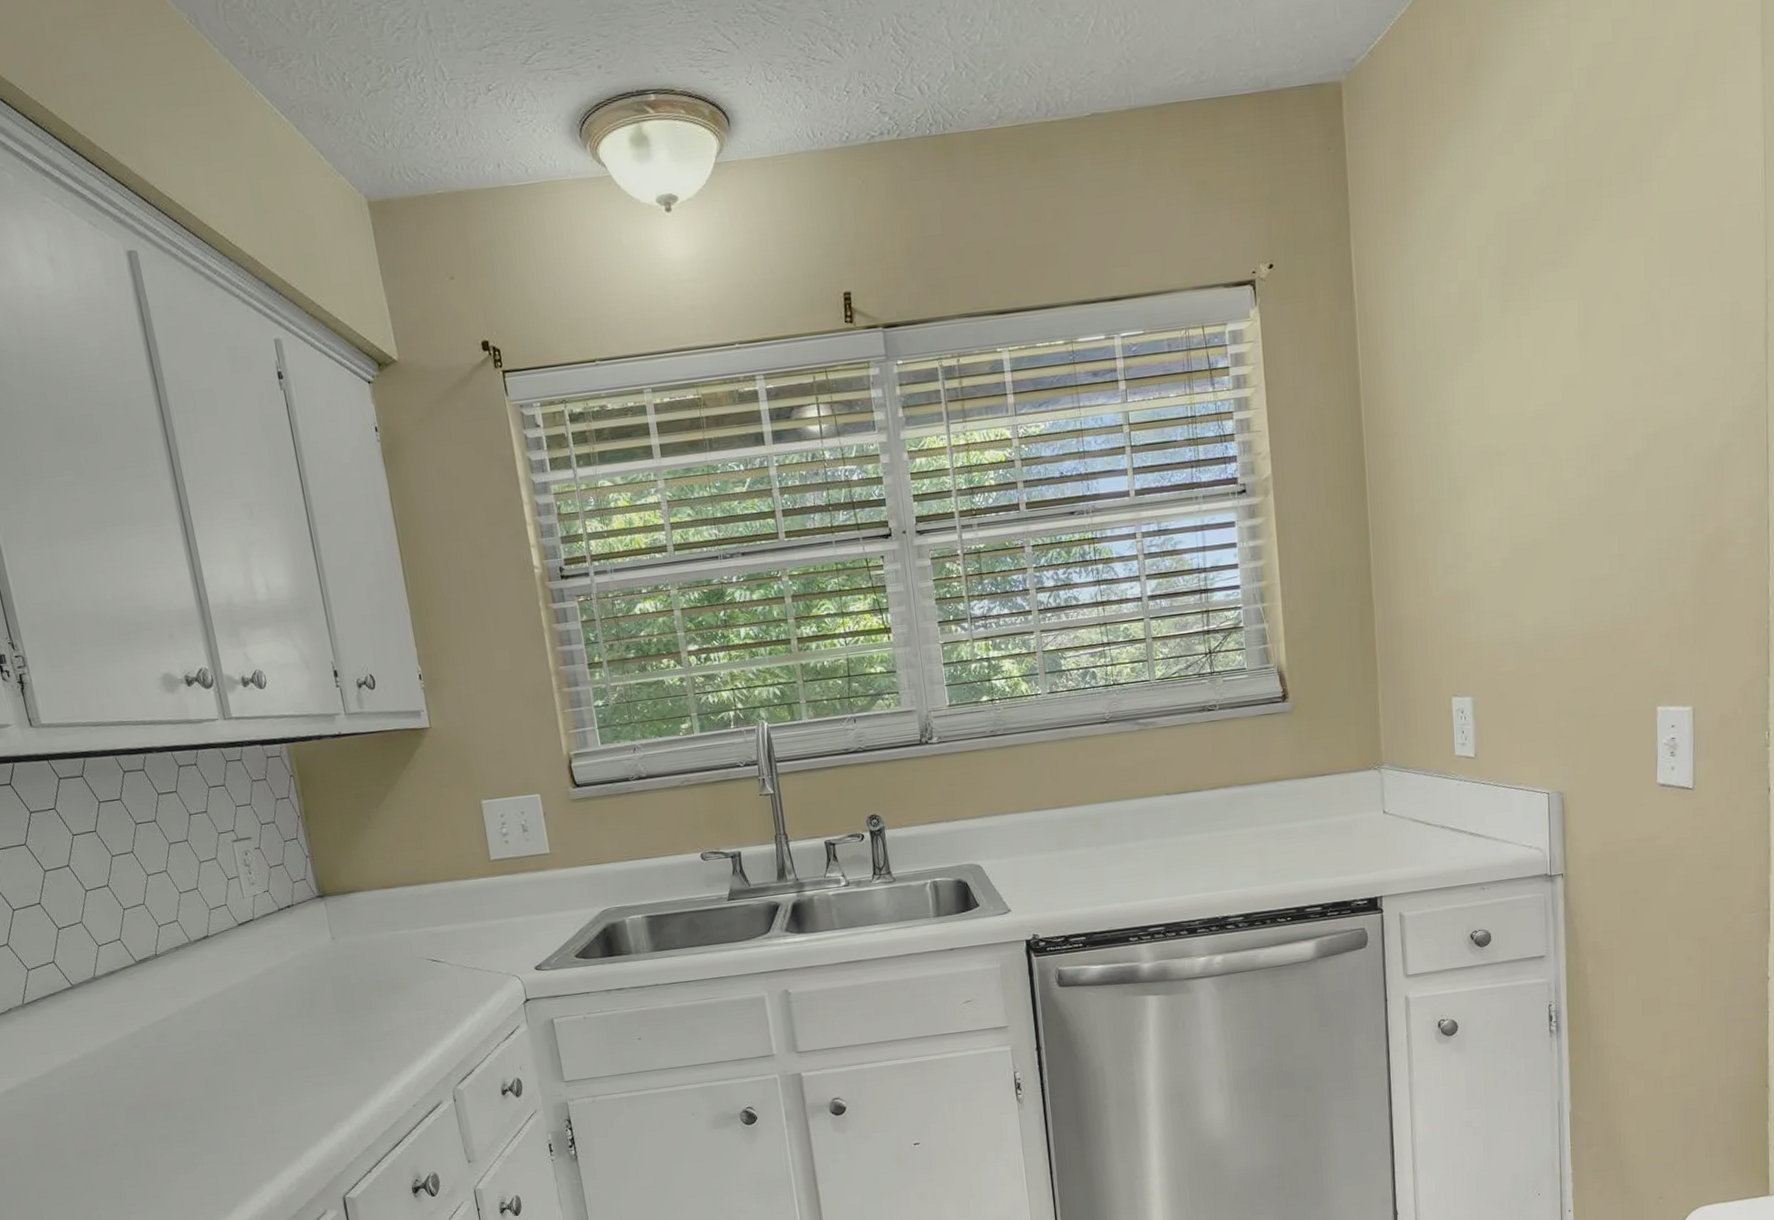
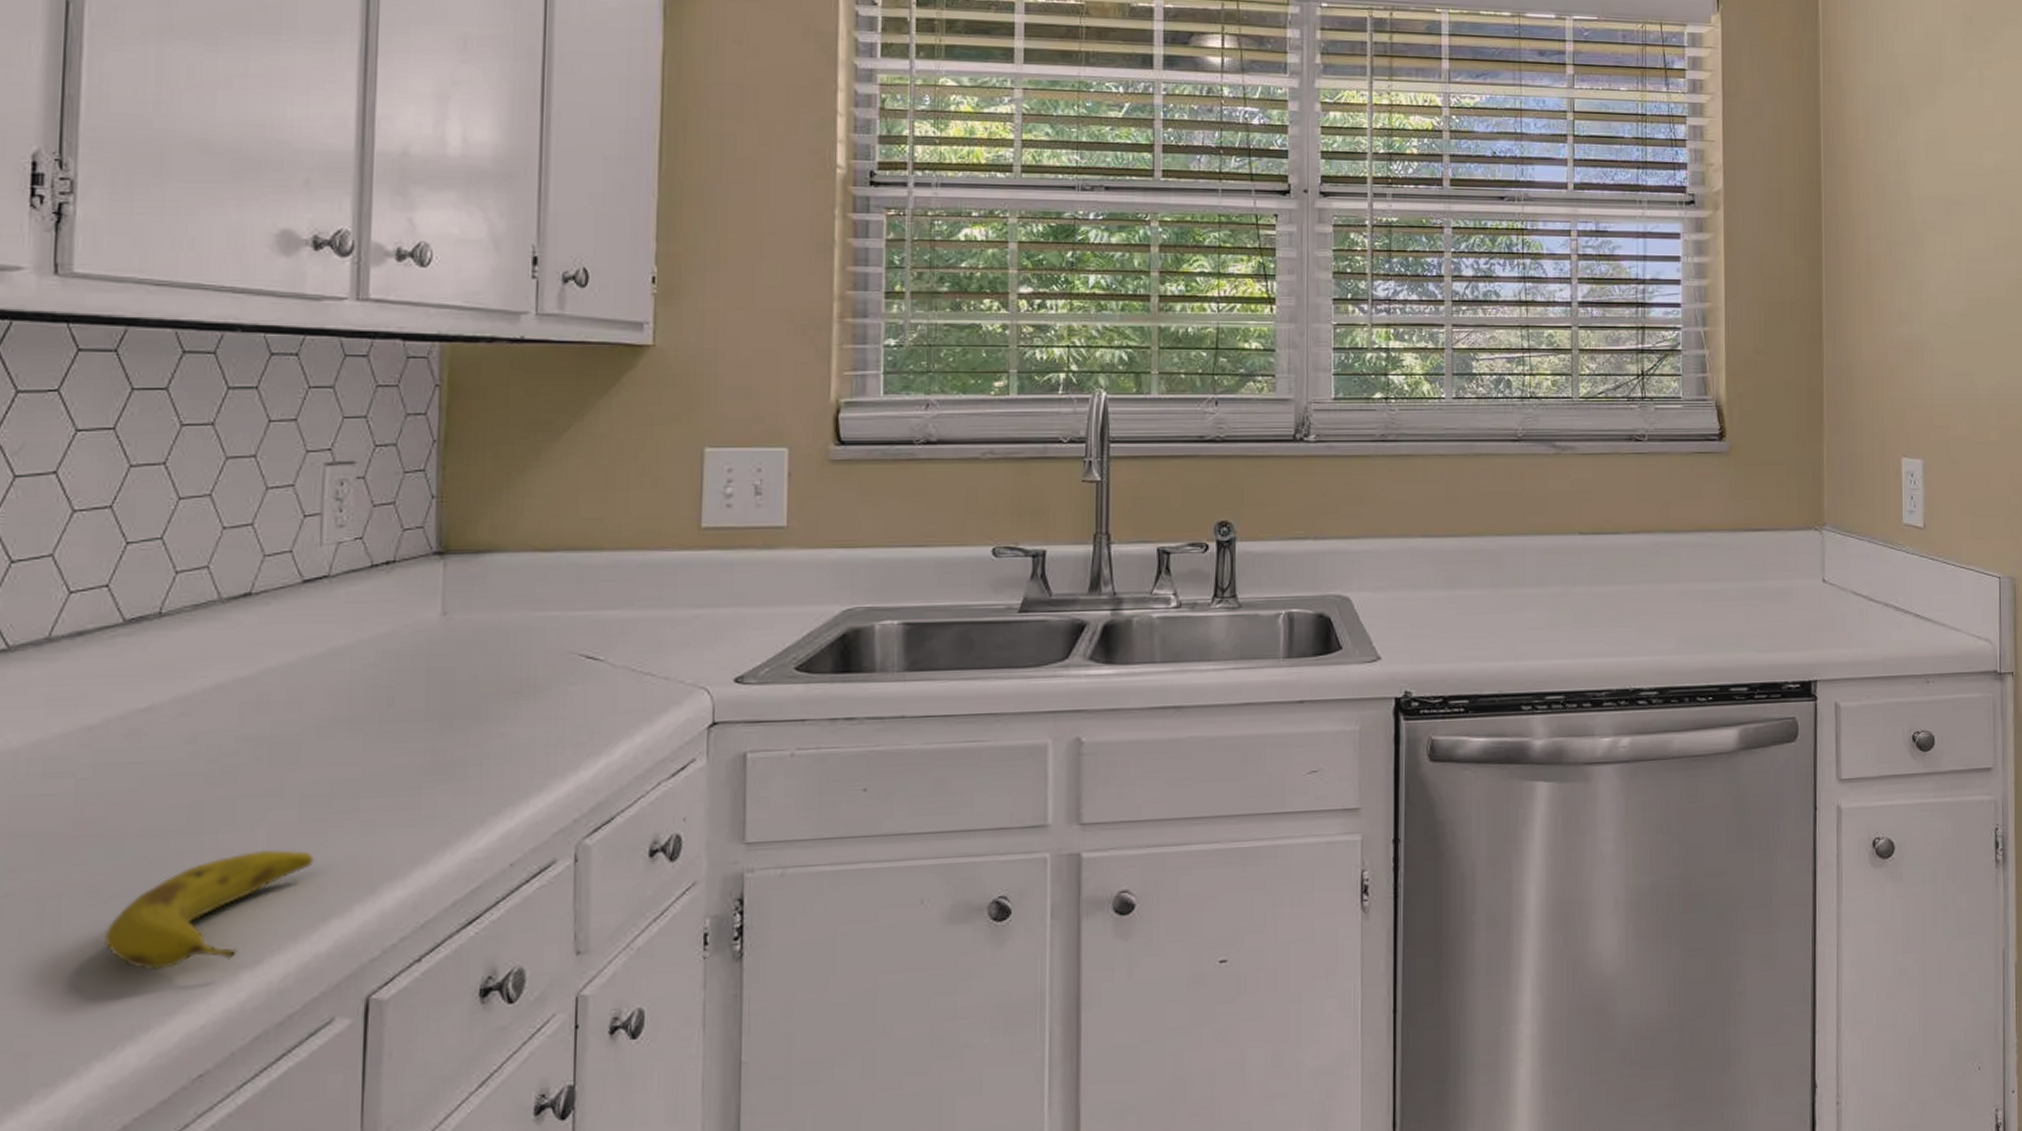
fruit: none [177,1104,291,1186] -> present [105,849,314,970]

